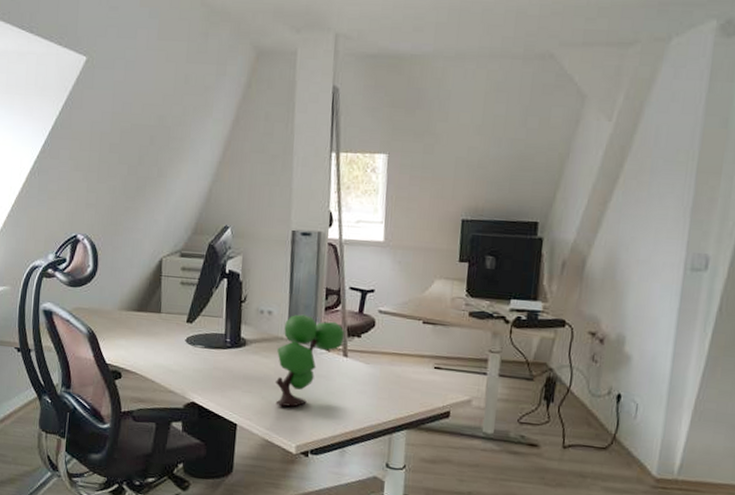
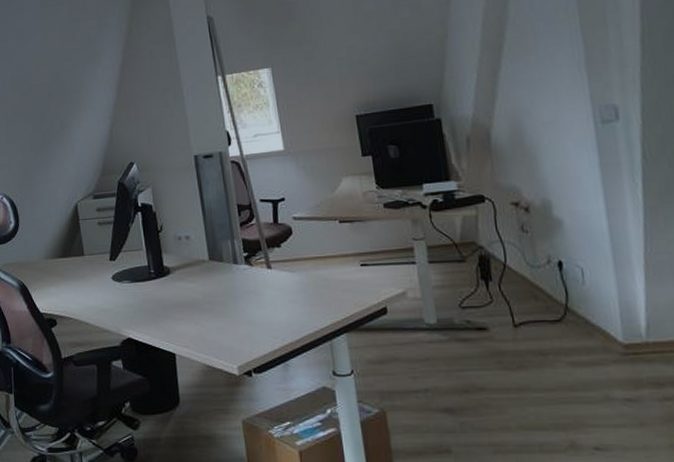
plant: present [275,314,345,407] -> none [201,234,265,328]

